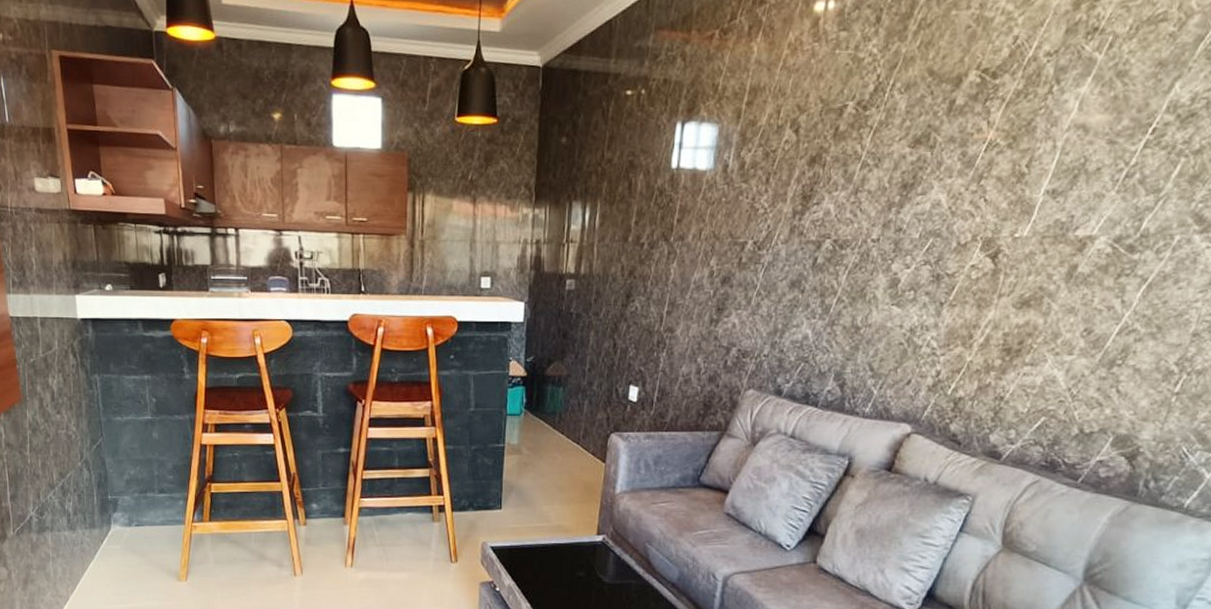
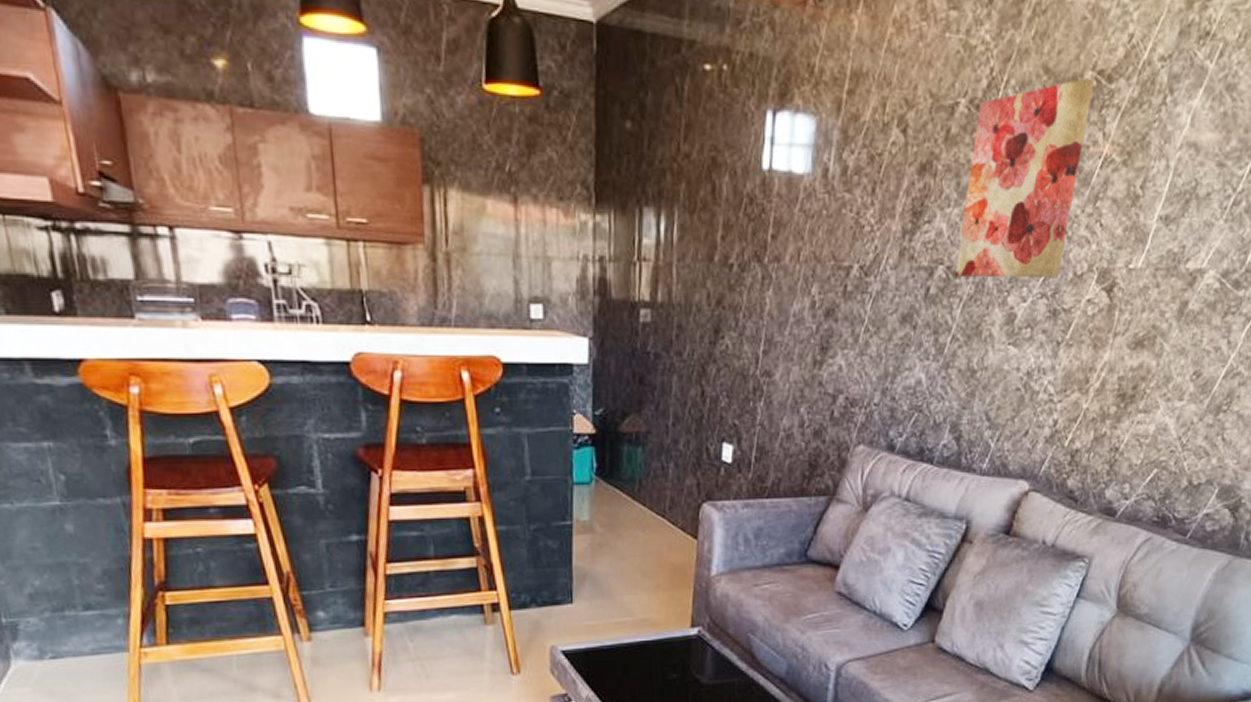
wall art: none [841,76,978,248] -> present [955,78,1094,277]

